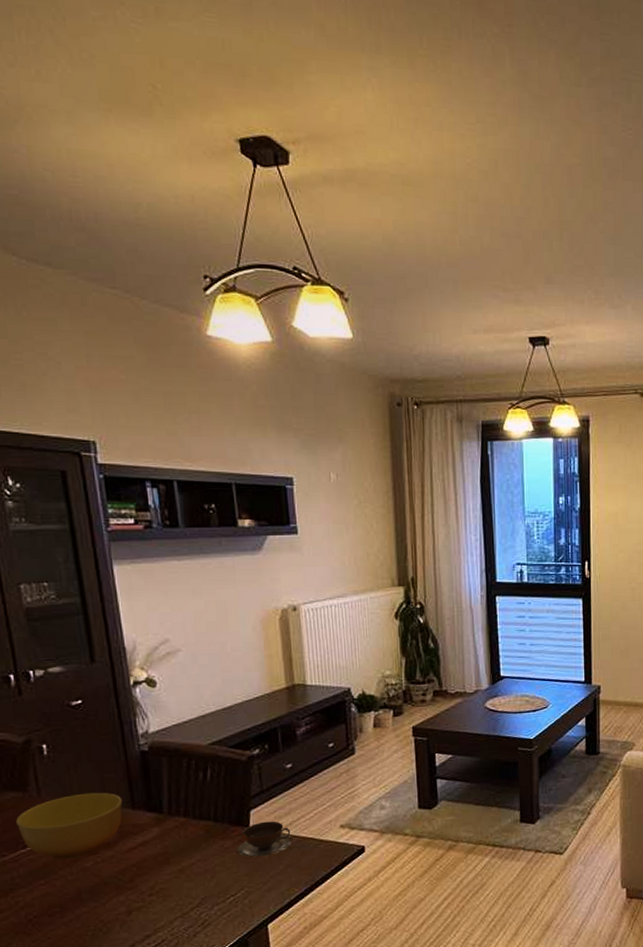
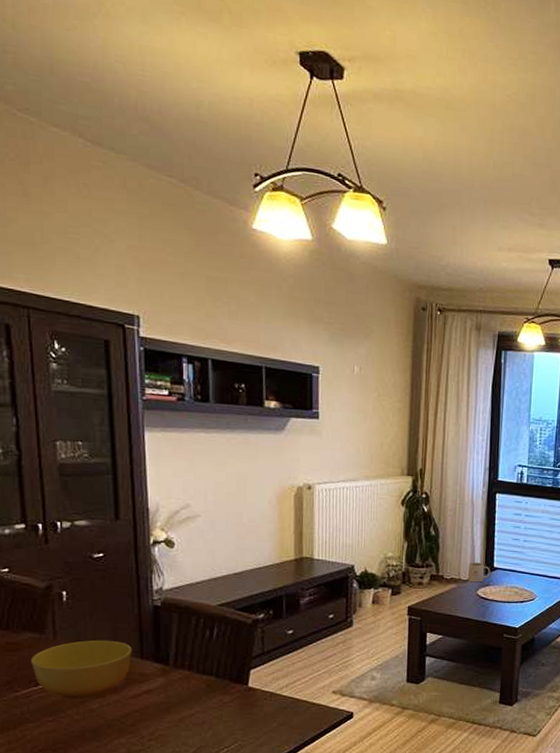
teacup: present [237,821,294,858] -> none [234,681,289,714]
mug: none [472,672,497,695] -> present [467,562,491,583]

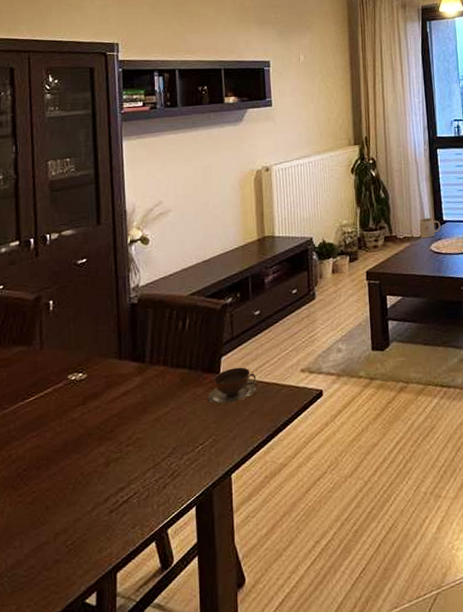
bowl: present [30,640,132,700] -> none [18,344,111,412]
teacup: none [234,681,289,714] -> present [207,367,259,405]

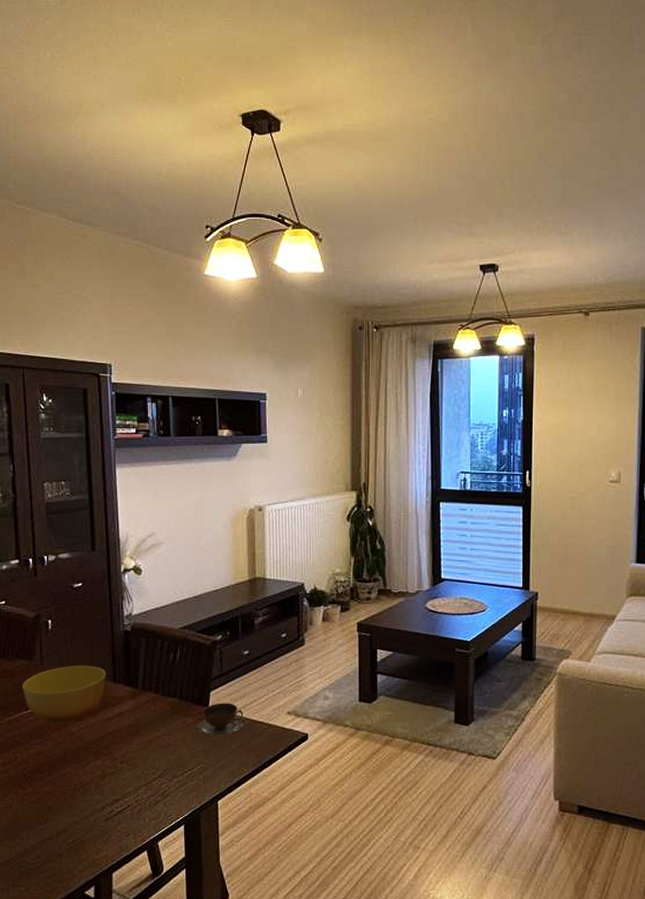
bowl: none [18,344,111,412] -> present [21,665,106,723]
mug: present [419,217,441,239] -> none [415,574,438,595]

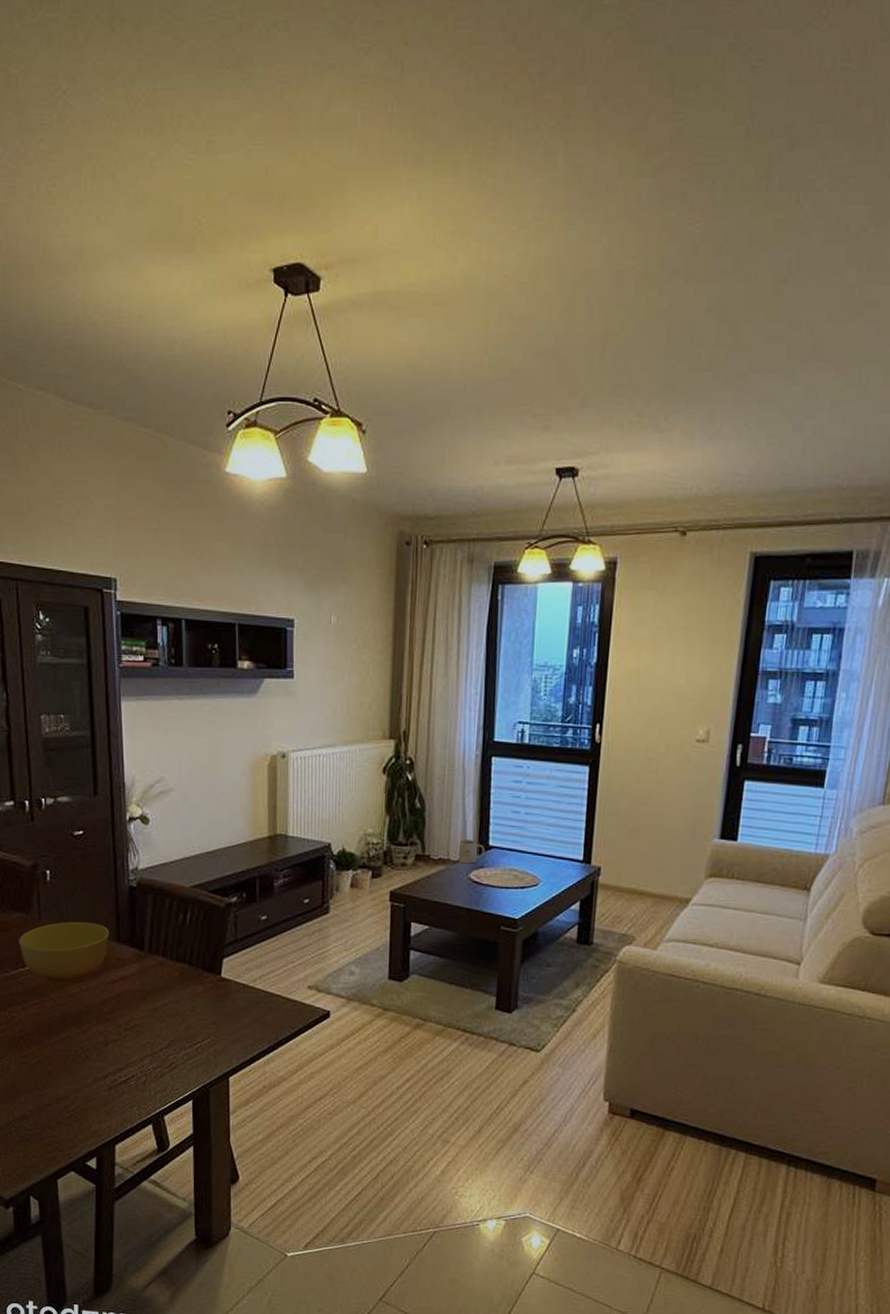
teacup: present [196,703,246,736] -> none [207,971,262,1008]
mug: none [415,574,438,595] -> present [458,839,485,864]

